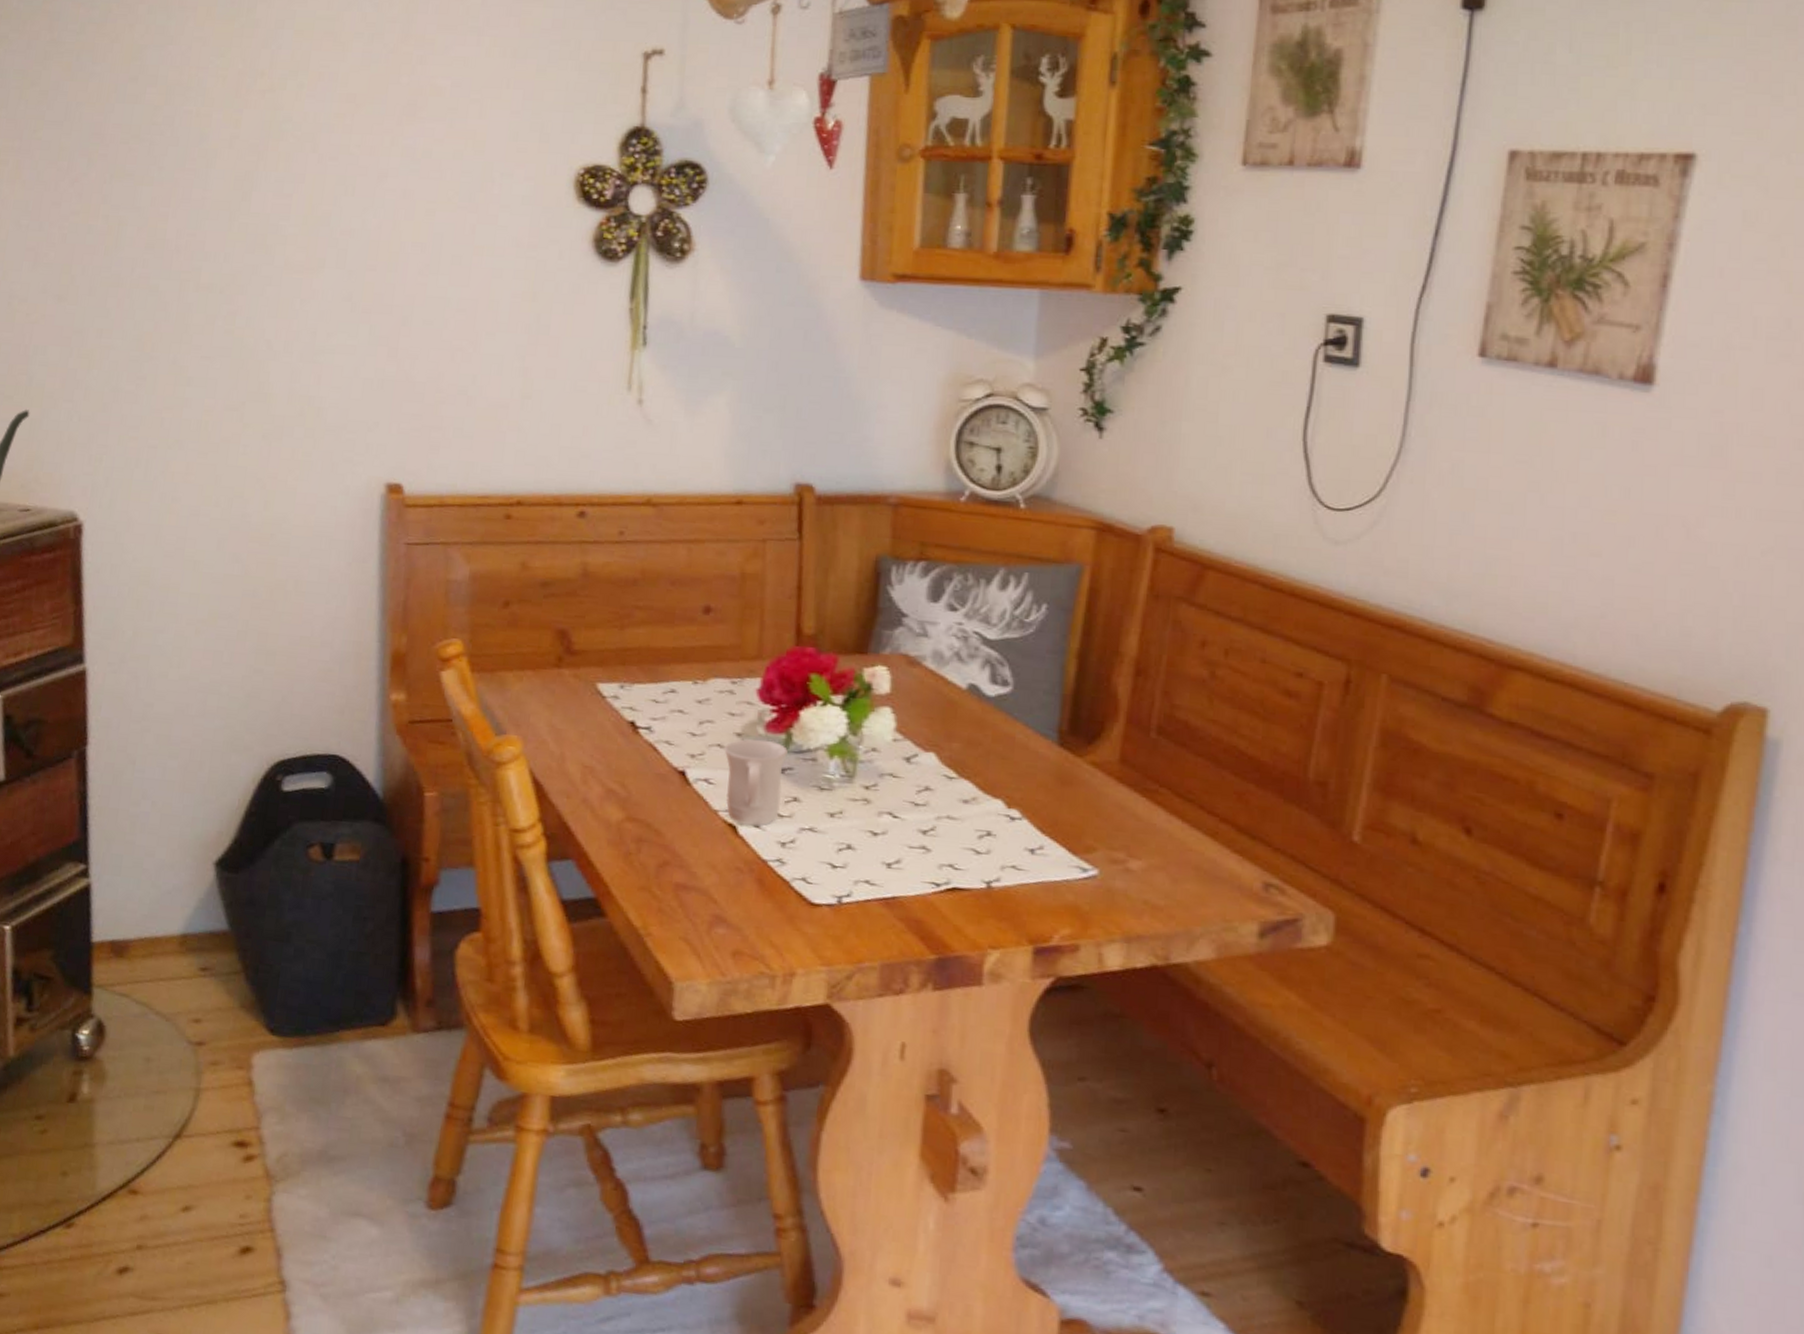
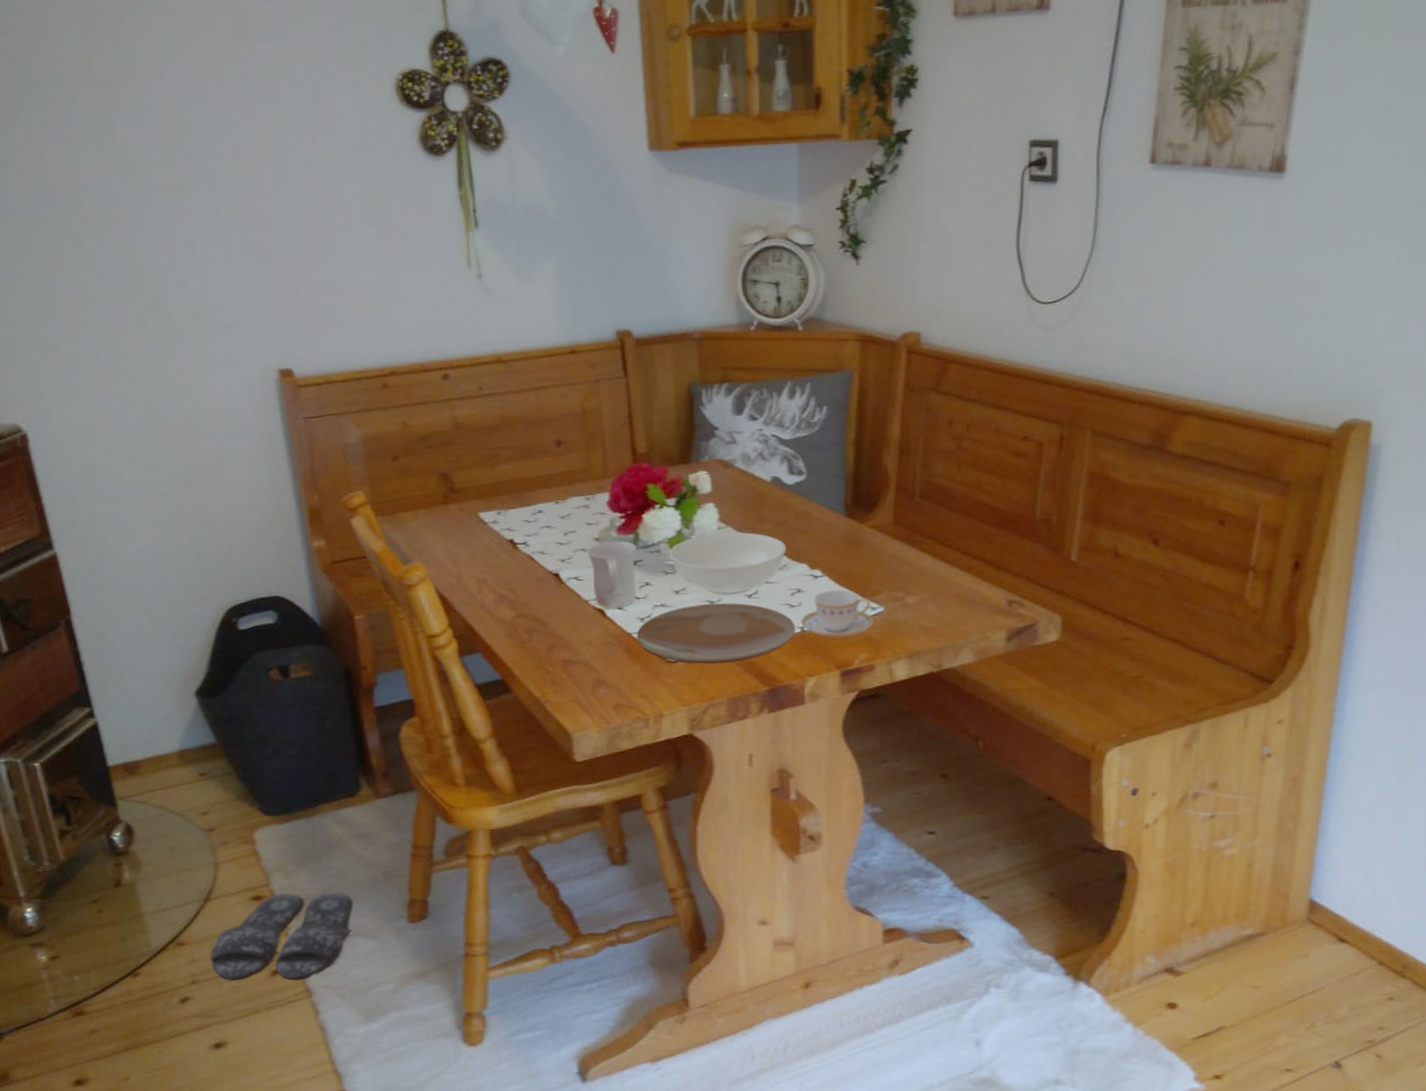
slippers: none [166,1141,359,1266] -> present [210,893,353,980]
plate: none [773,834,979,917] -> present [636,603,795,664]
bowl: none [828,745,978,828] -> present [670,532,786,595]
teacup: none [987,838,1083,904] -> present [801,590,873,639]

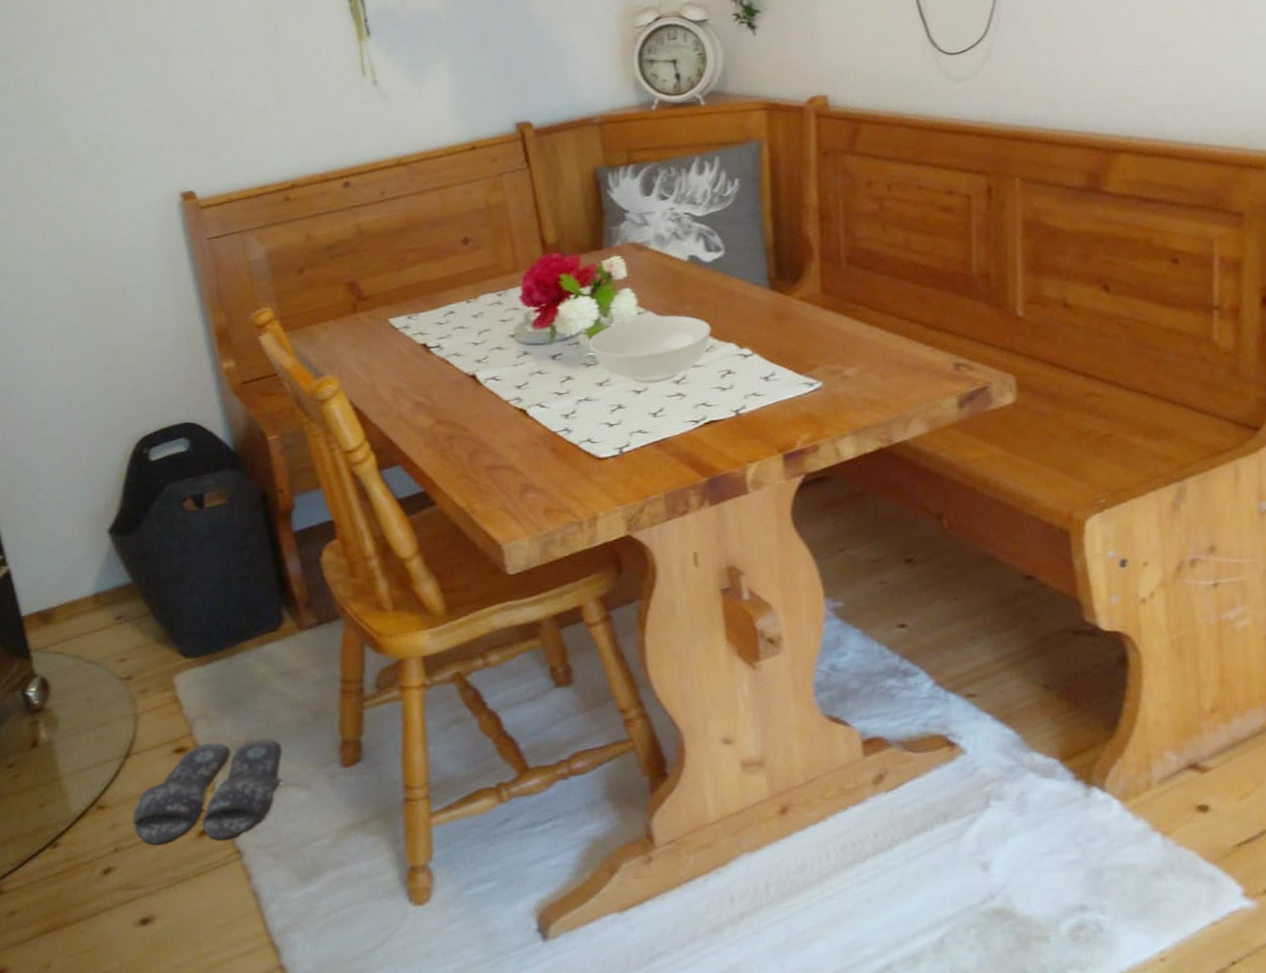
mug: present [587,540,637,610] -> none [503,335,559,408]
plate: present [636,603,795,664] -> none [562,390,730,459]
teacup: present [801,590,873,639] -> none [734,367,812,421]

